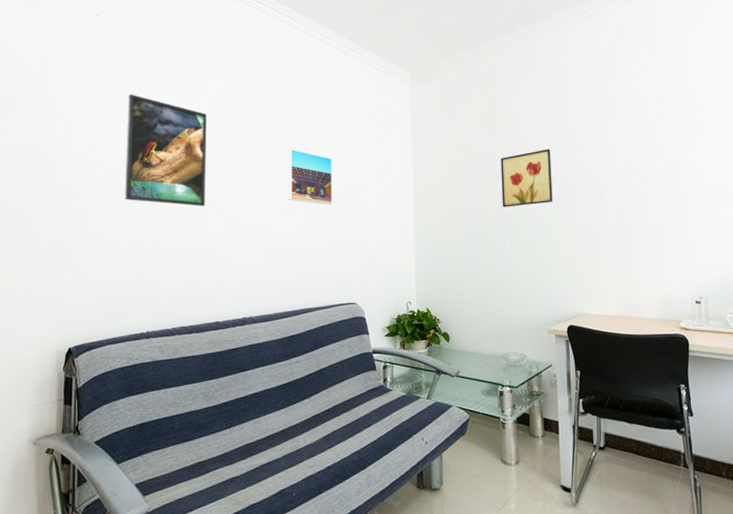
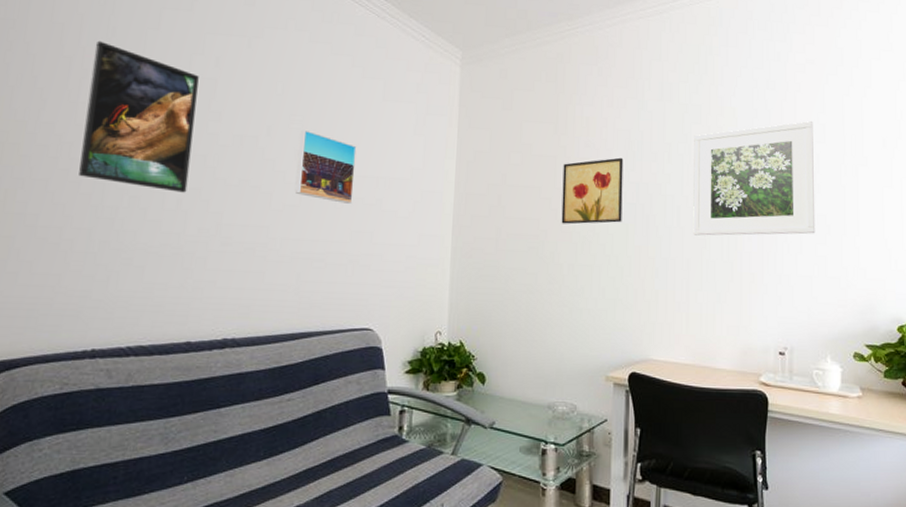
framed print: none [610,103,722,208] -> present [693,121,816,236]

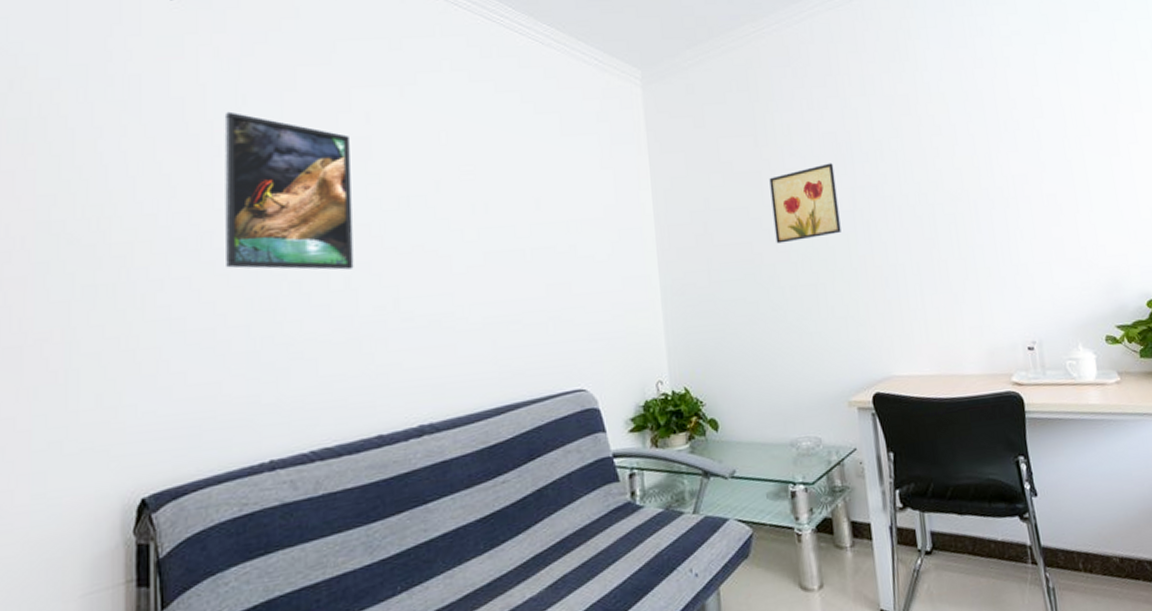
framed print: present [296,129,357,204] -> none [474,179,544,256]
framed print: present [693,121,816,236] -> none [905,97,1047,236]

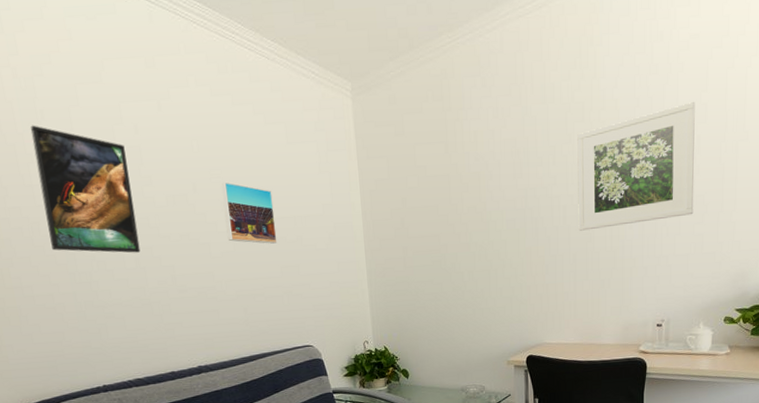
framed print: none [474,179,544,256] -> present [222,182,278,244]
wall art: present [769,163,841,244] -> none [456,167,513,237]
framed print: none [905,97,1047,236] -> present [577,102,695,231]

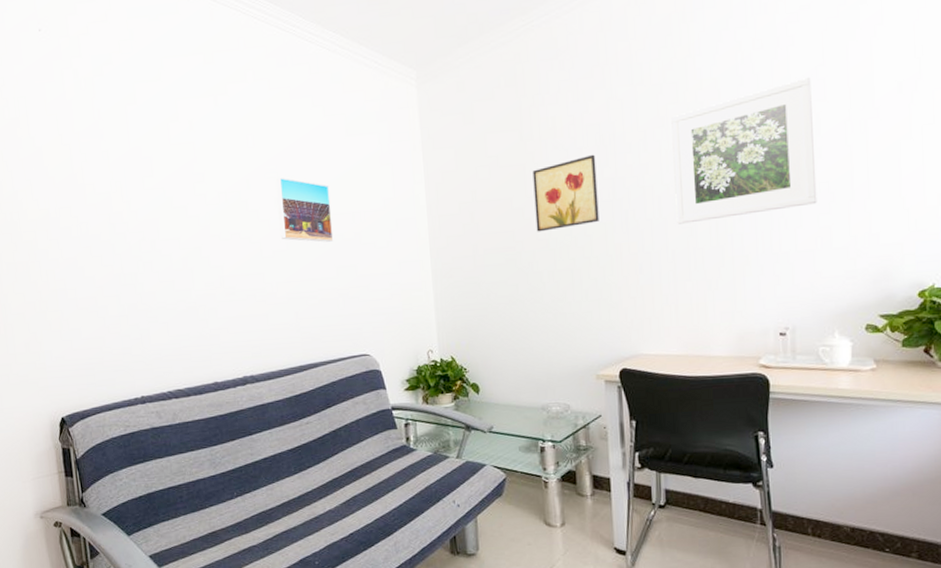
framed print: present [30,125,141,253] -> none [86,124,189,253]
wall art: none [456,167,513,237] -> present [532,154,599,232]

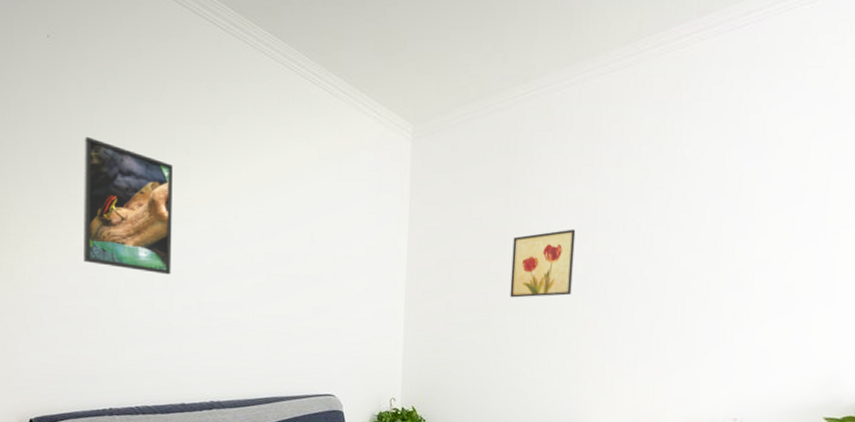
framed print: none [86,124,189,253] -> present [84,136,173,275]
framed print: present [276,177,334,242] -> none [263,212,315,282]
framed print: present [671,78,817,224] -> none [645,181,792,308]

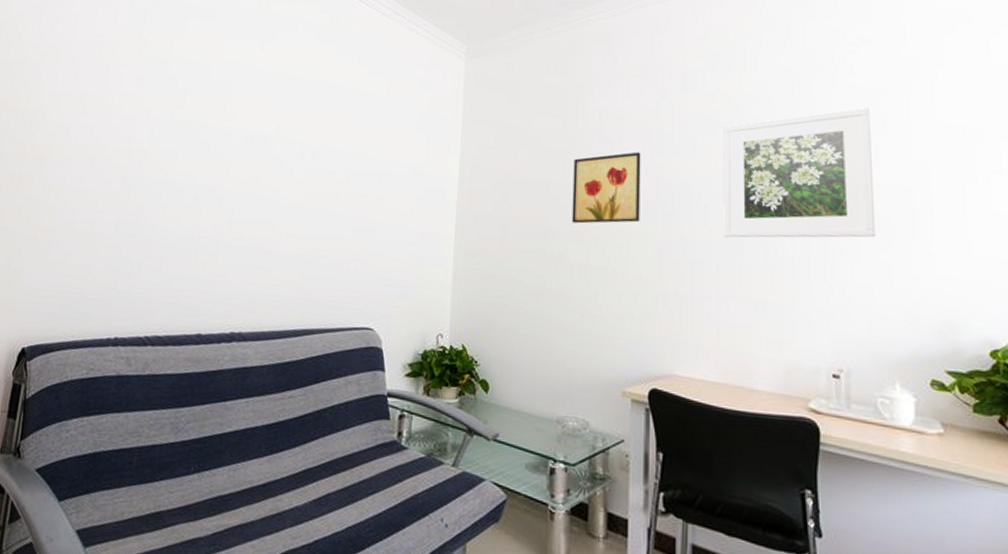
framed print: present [84,136,173,275] -> none [110,50,217,190]
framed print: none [645,181,792,308] -> present [723,108,876,238]

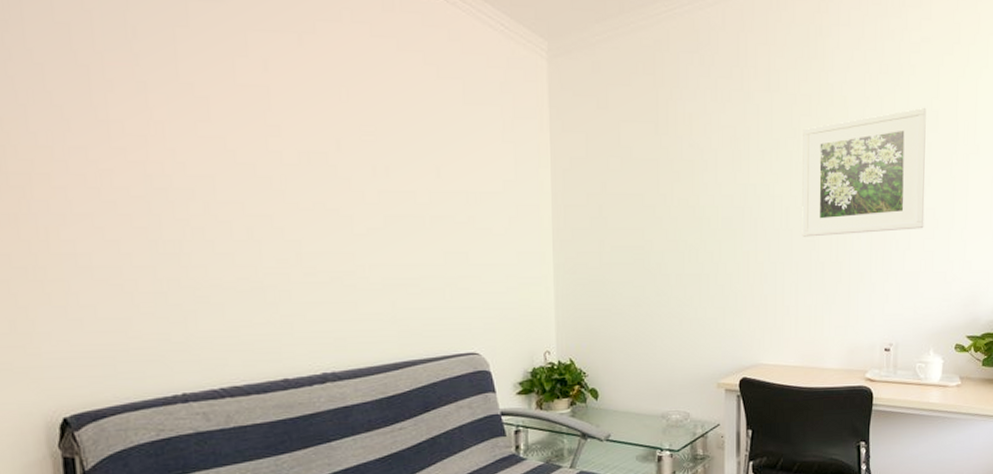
wall art: present [571,151,641,224] -> none [666,157,730,233]

